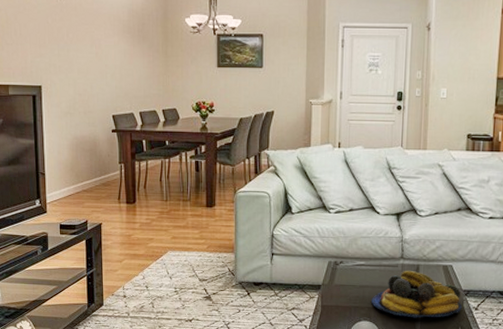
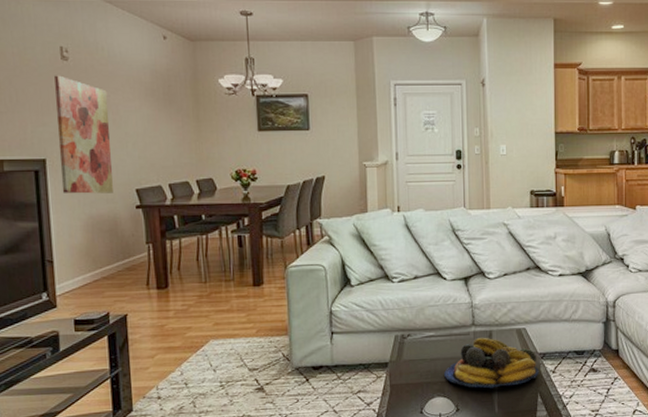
wall art: none [50,12,94,118] -> present [54,75,113,194]

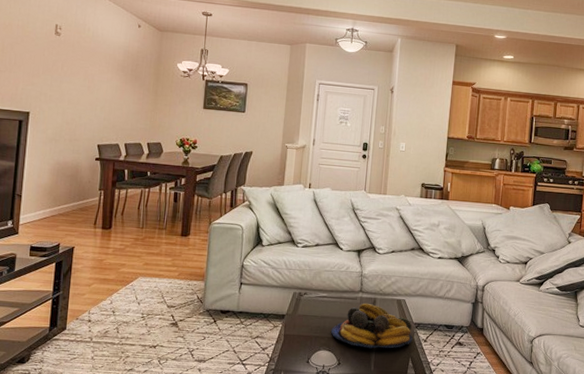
wall art: present [54,75,113,194] -> none [38,46,87,146]

